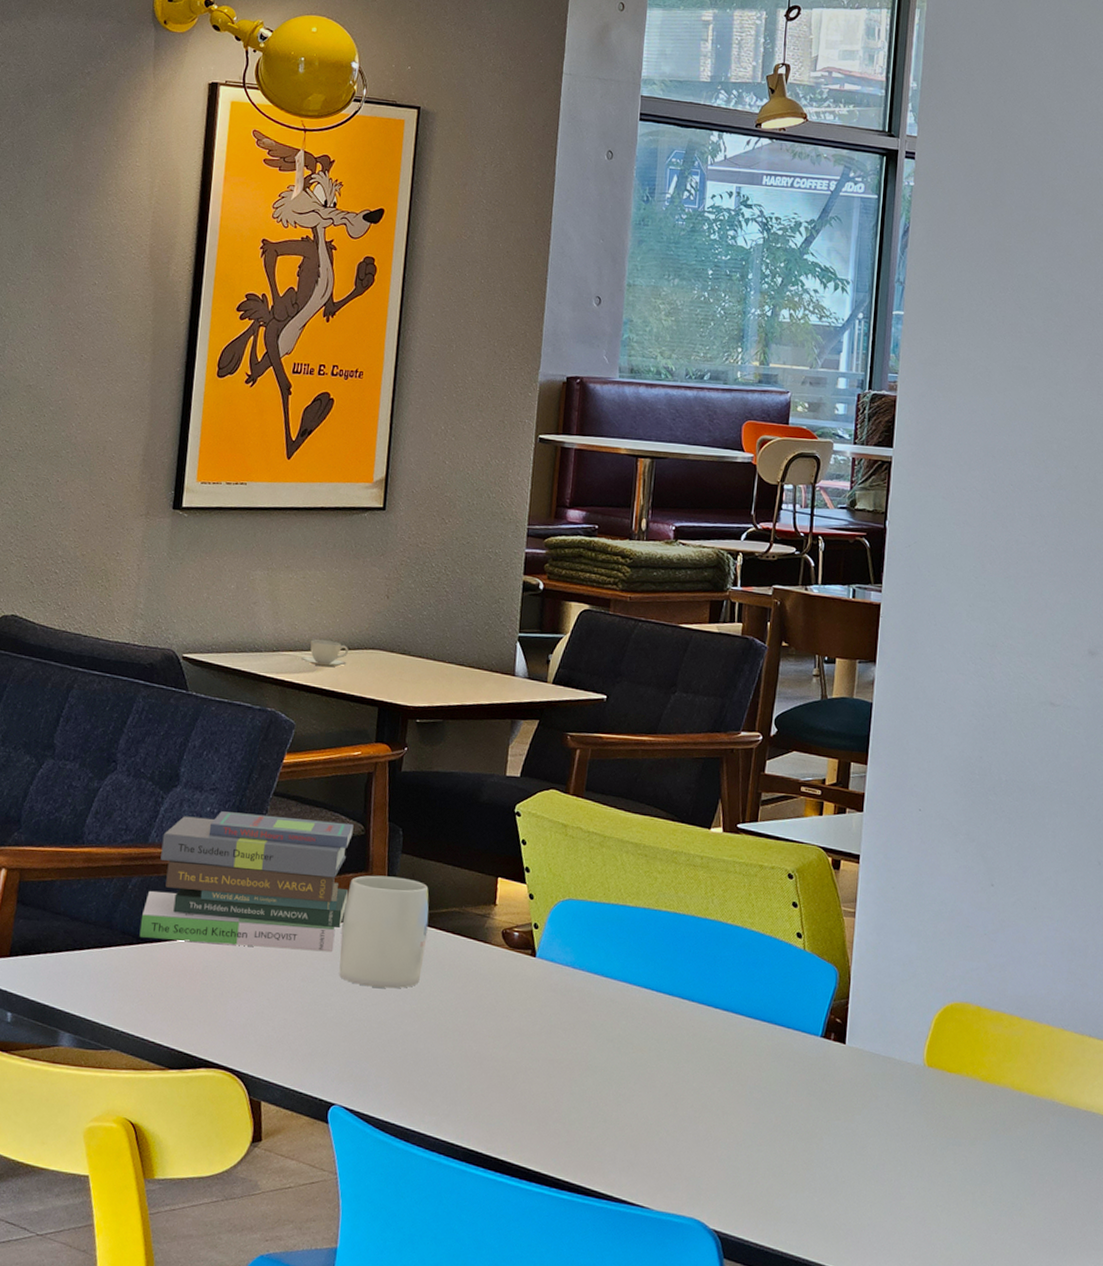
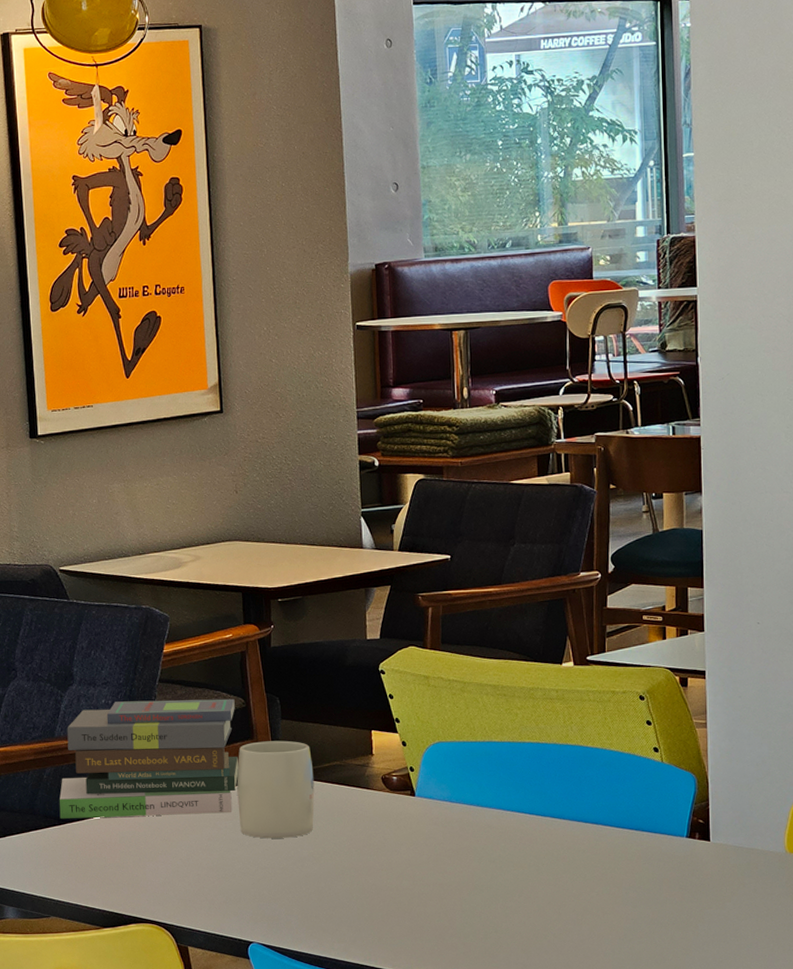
teacup: present [301,639,349,667] -> none [165,538,208,563]

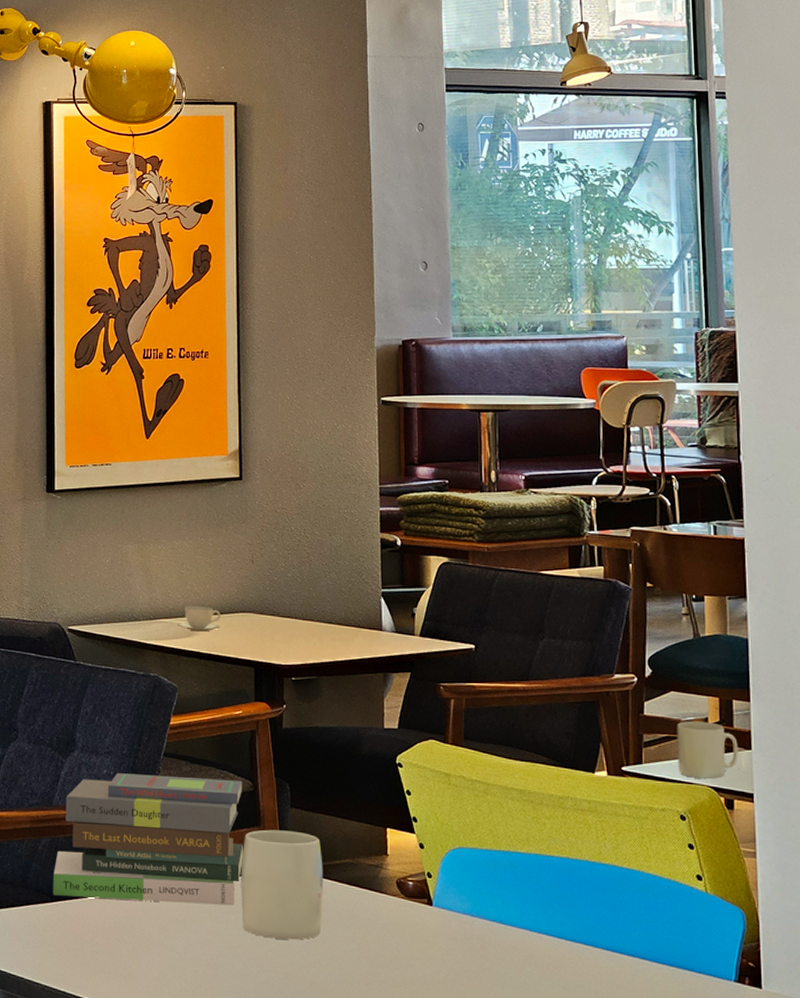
teacup: none [165,538,208,563] -> present [177,606,221,632]
mug: none [637,609,692,661] -> present [677,721,739,779]

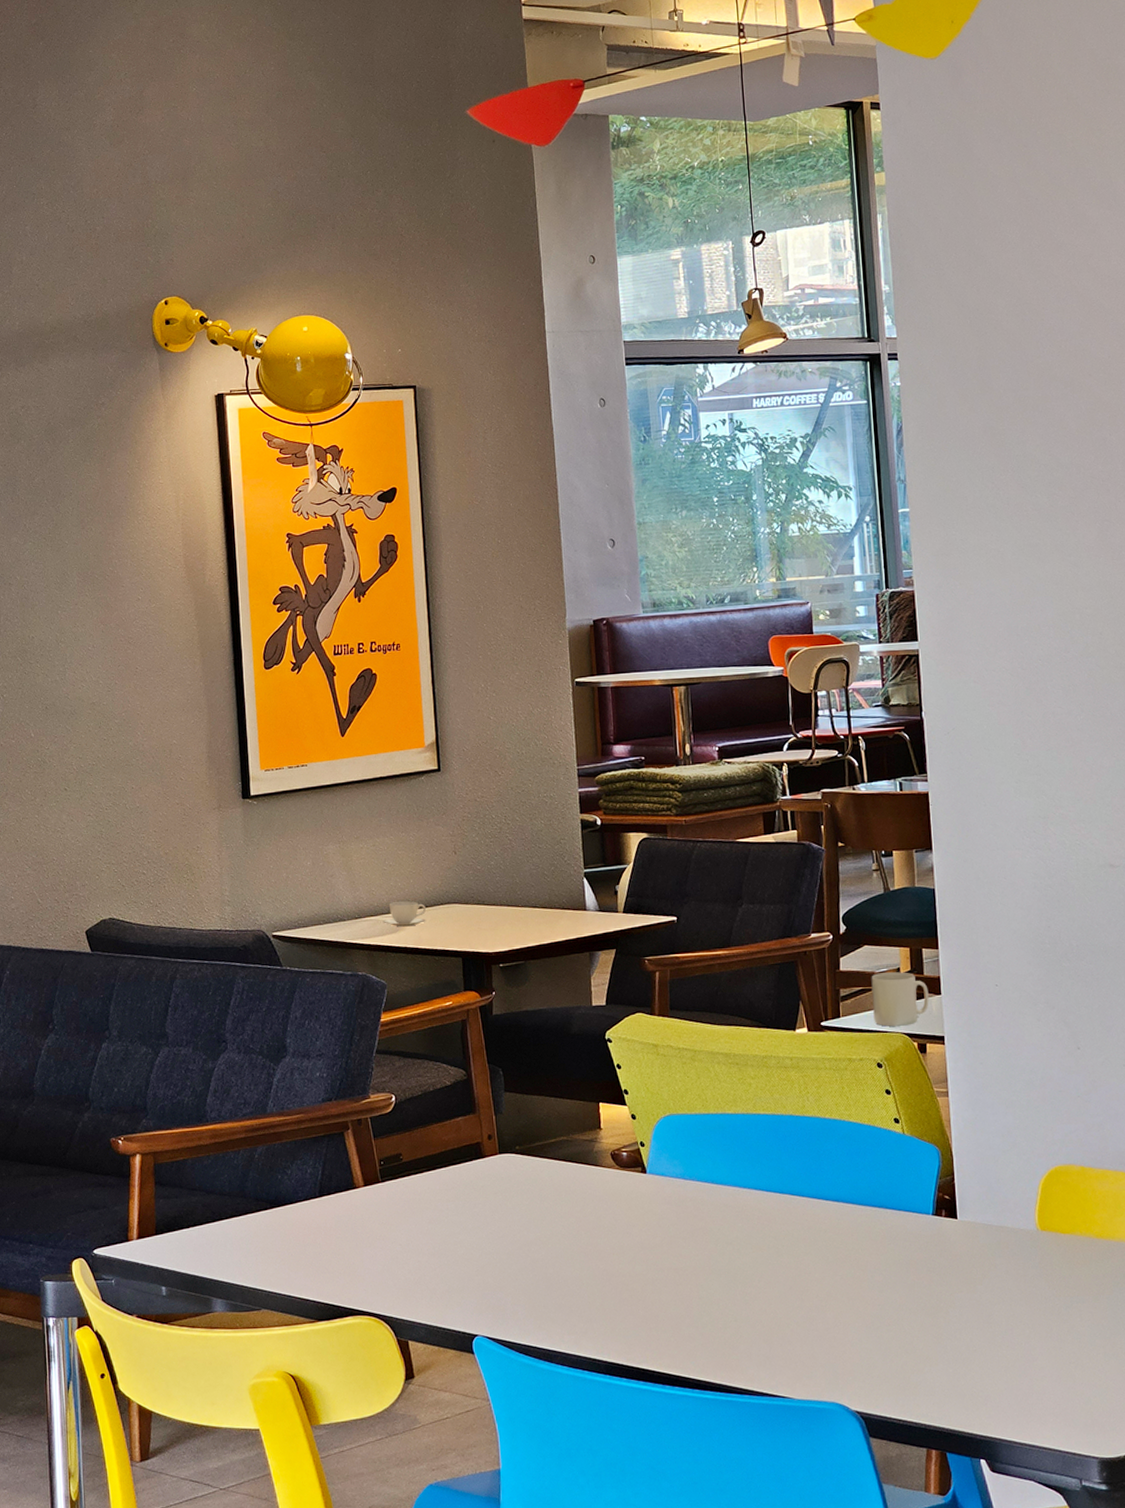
books: present [53,773,243,906] -> none [271,1070,460,1203]
mug: present [241,829,324,940] -> none [458,1114,541,1221]

